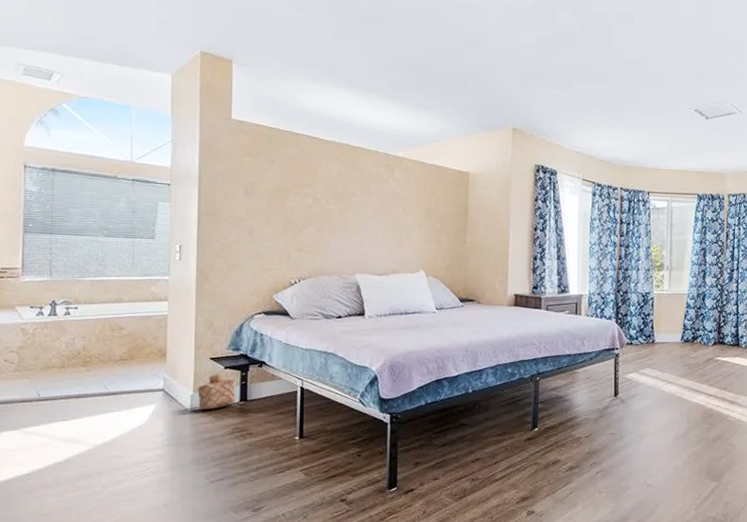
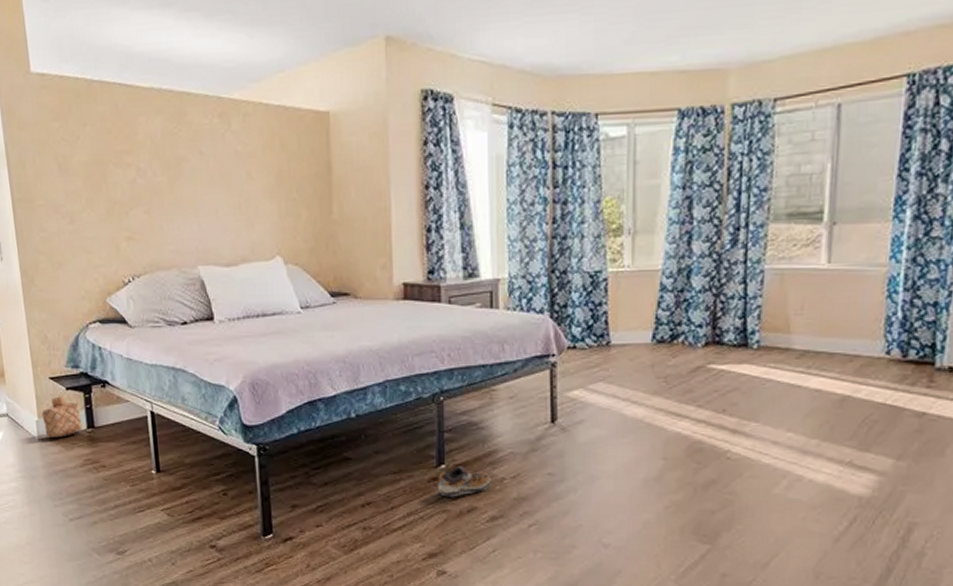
shoe: none [532,429,570,453] -> present [438,466,490,497]

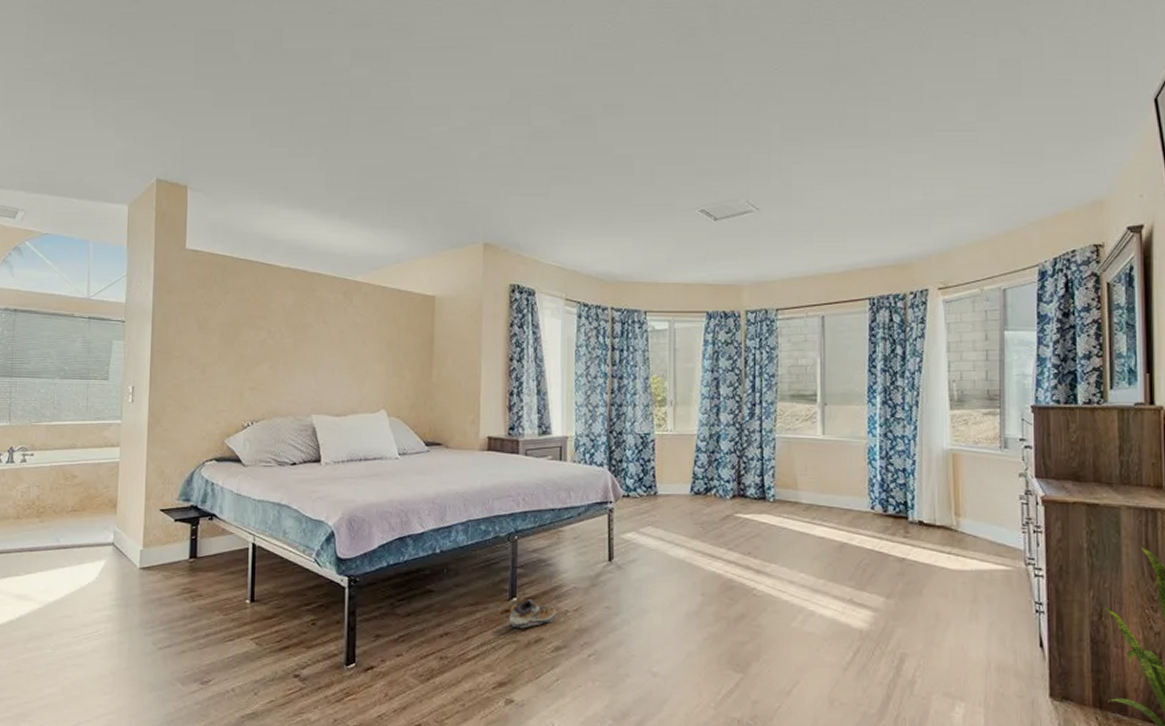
basket: present [41,396,83,438] -> none [147,527,186,567]

